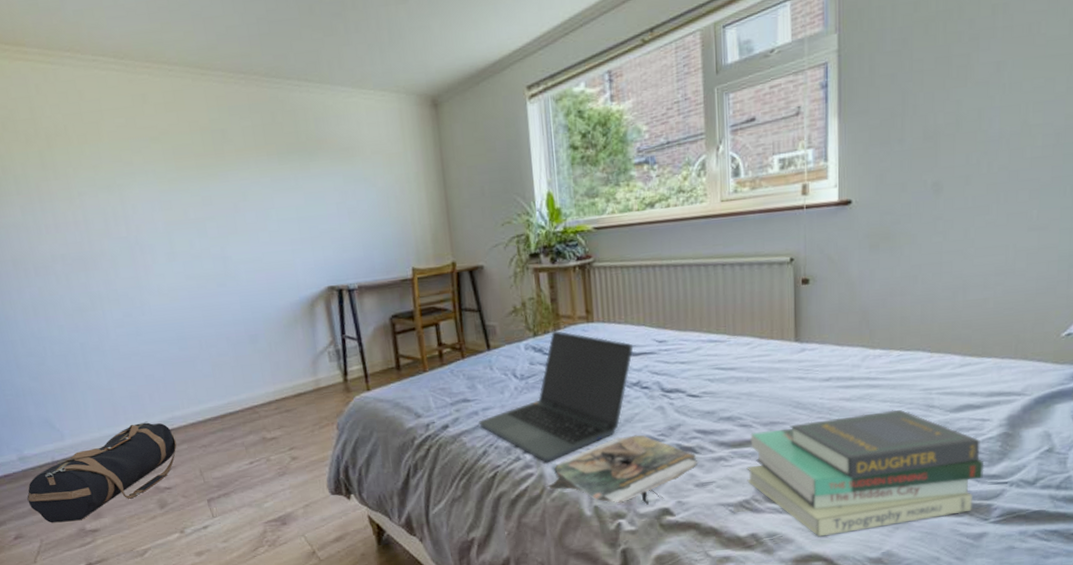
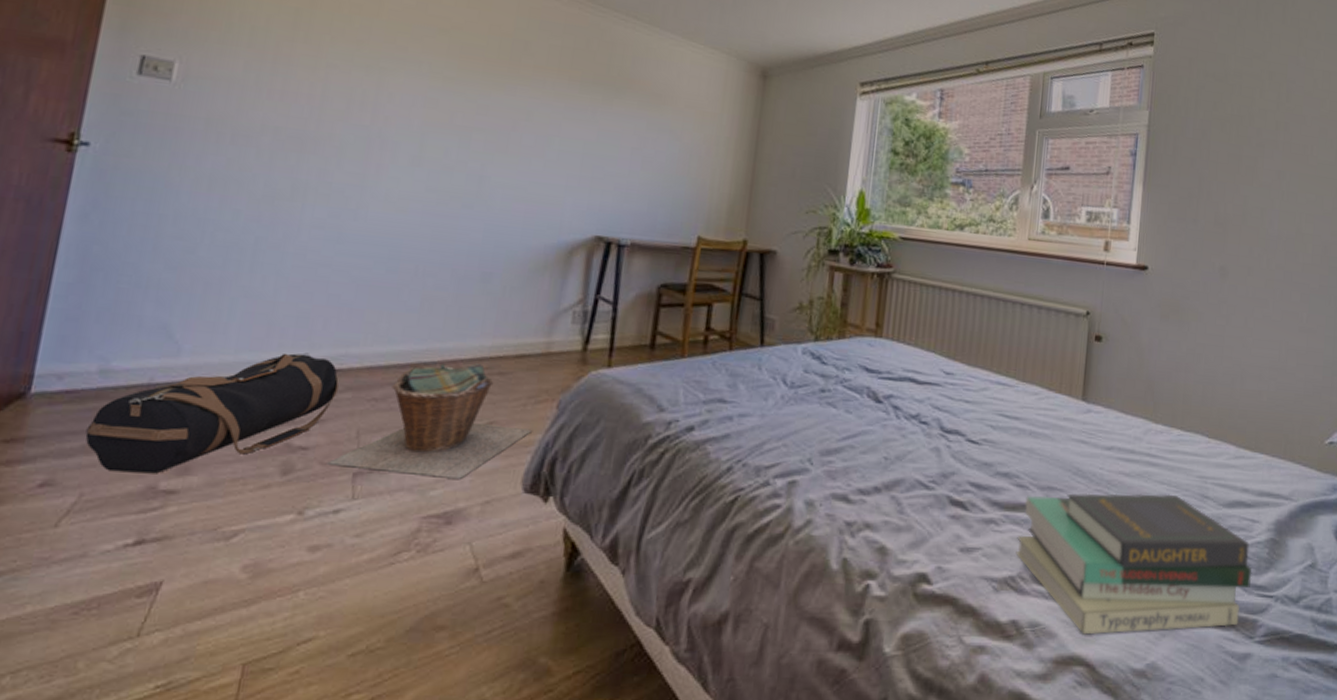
laundry basket: none [187,406,324,497] -> present [327,363,532,479]
laptop: present [478,331,634,462] -> none [729,339,919,493]
magazine: present [547,435,699,505] -> none [793,475,967,566]

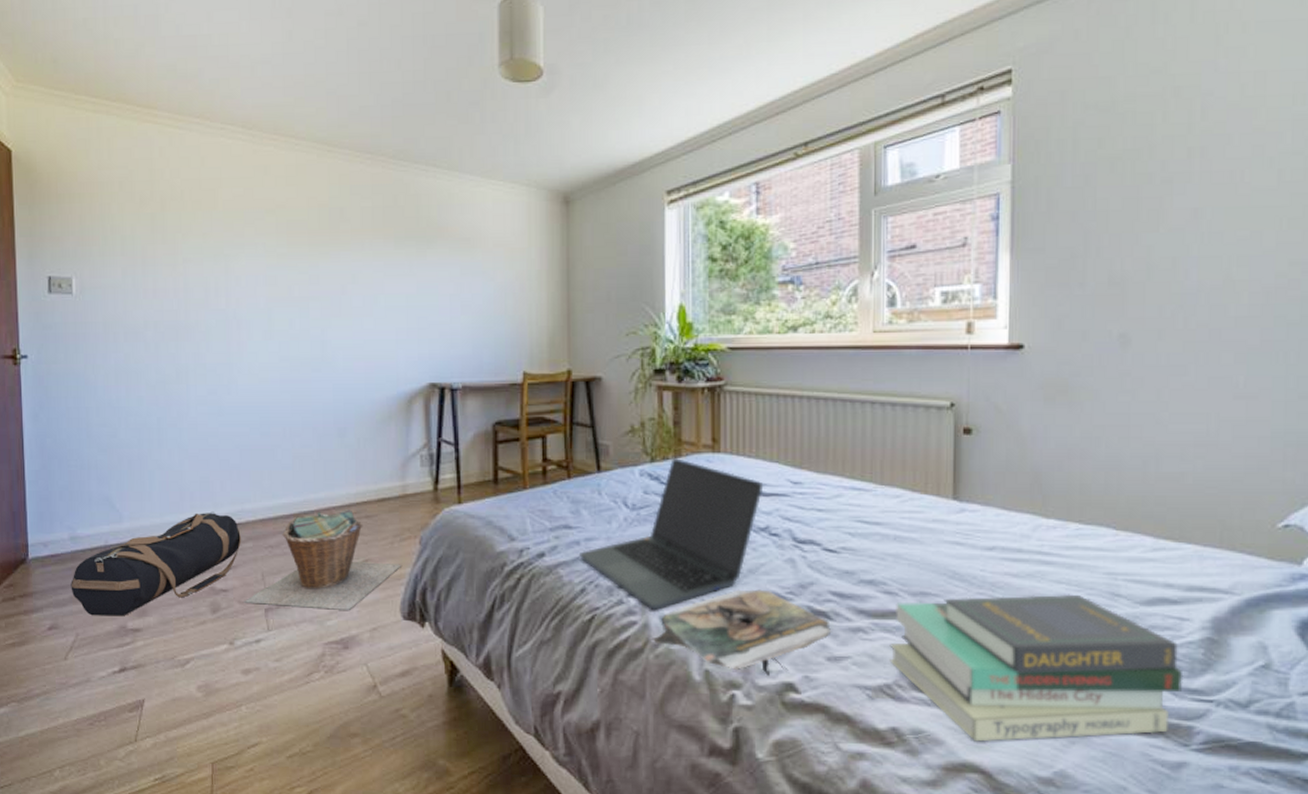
laptop: none [729,339,919,493] -> present [578,458,764,610]
magazine: none [793,475,967,566] -> present [651,589,832,676]

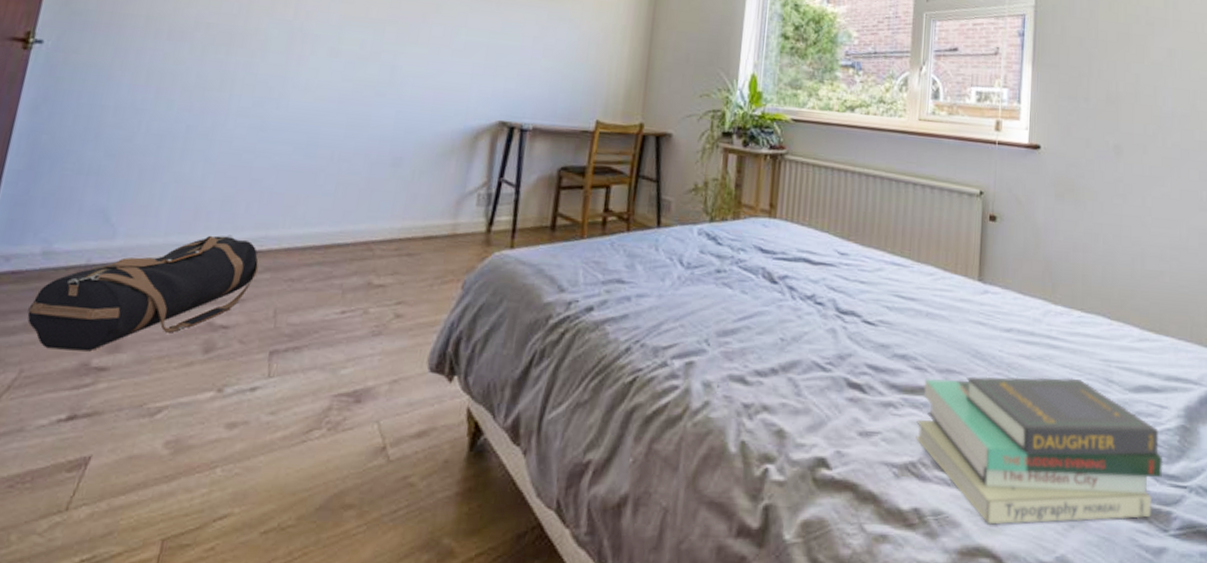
laundry basket: present [244,509,401,610] -> none [245,245,438,358]
laptop: present [578,458,764,610] -> none [627,220,814,375]
magazine: present [651,589,832,676] -> none [691,357,866,450]

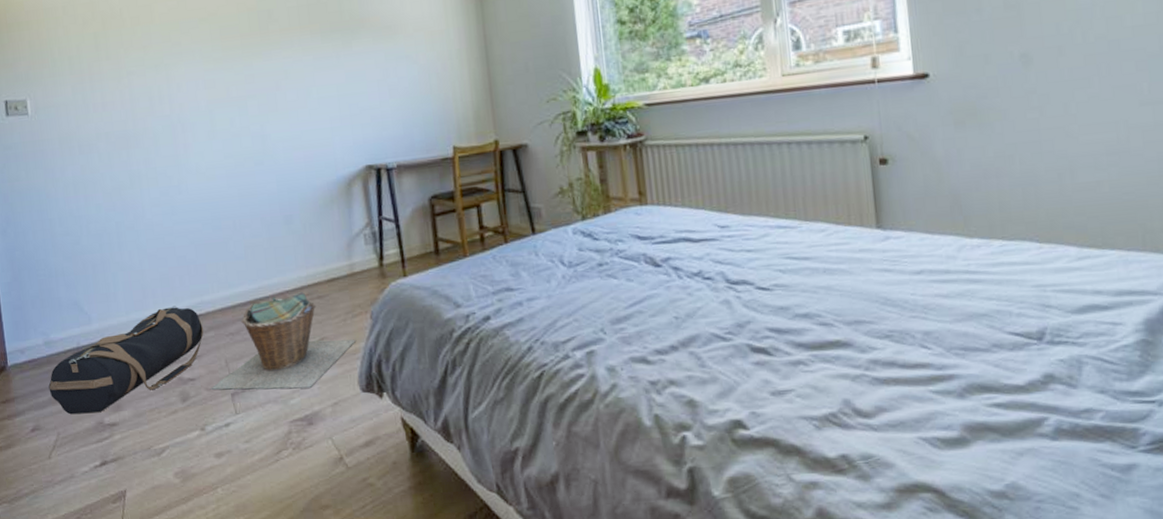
laundry basket: none [245,245,438,358] -> present [211,292,356,390]
books: present [916,376,1163,525] -> none [830,309,1123,462]

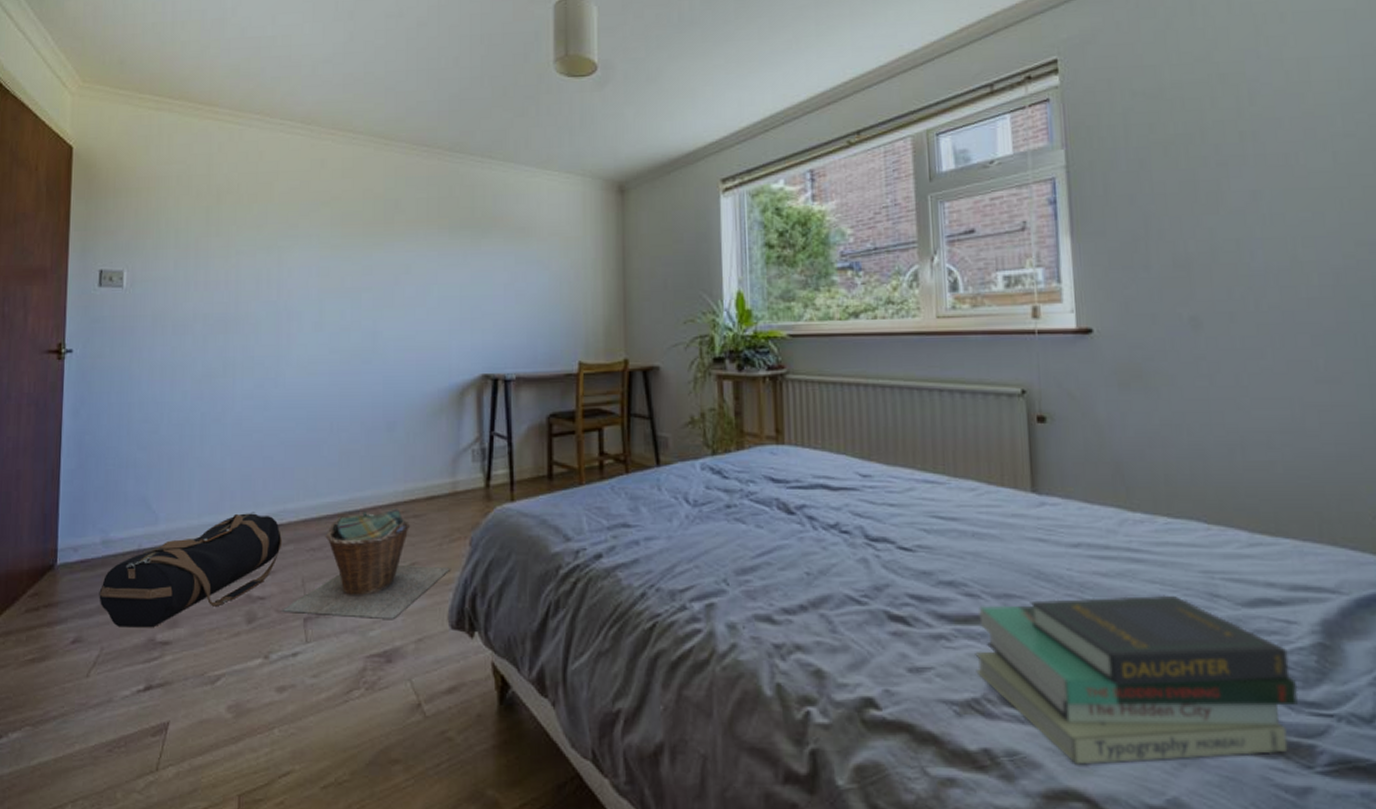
books: none [830,309,1123,462] -> present [975,595,1299,765]

